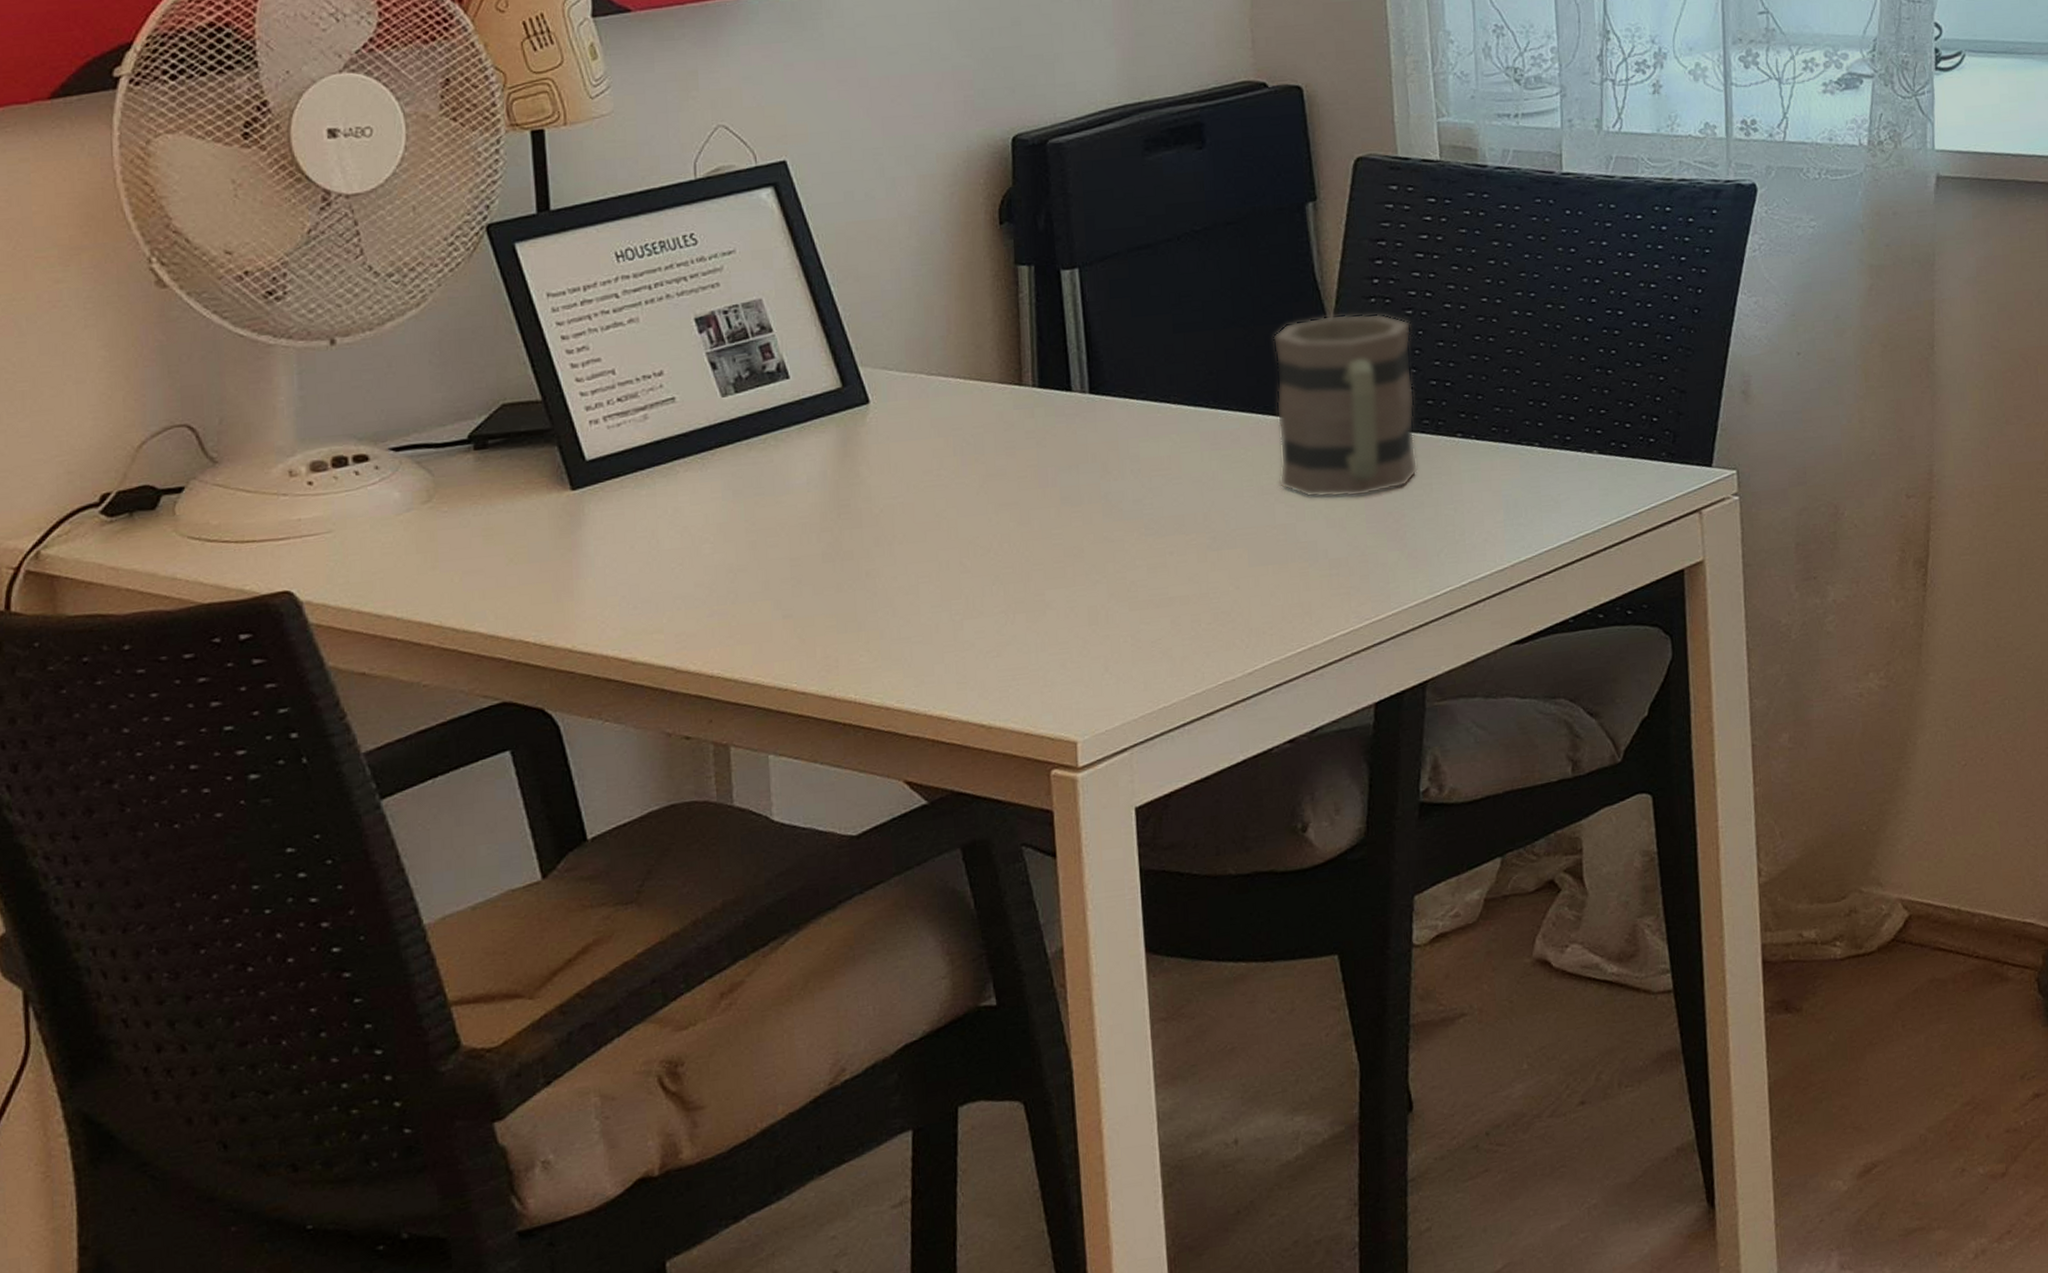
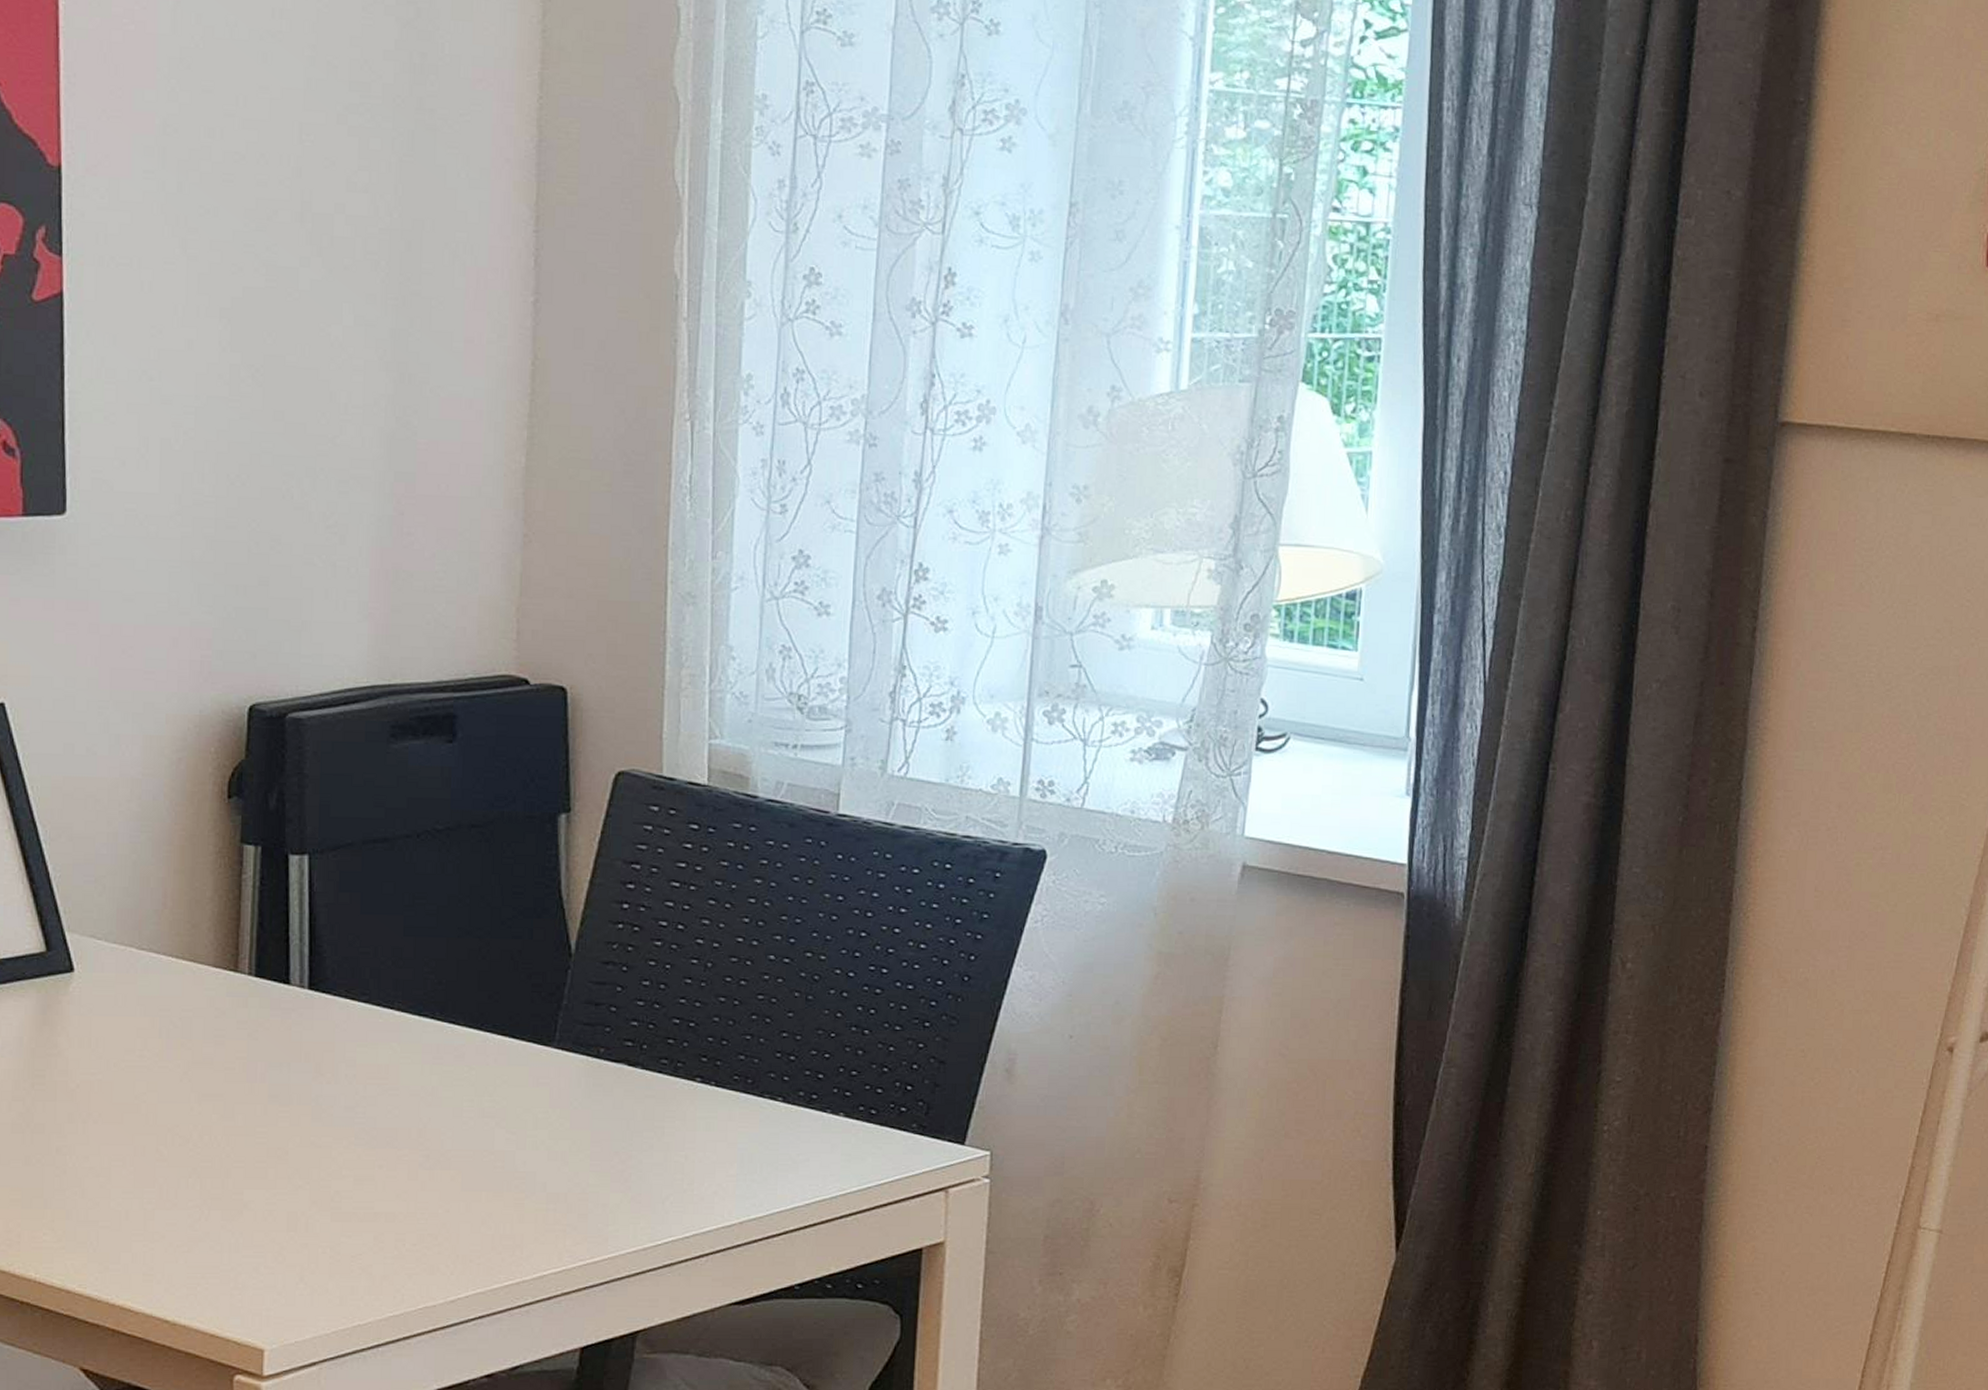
mug: present [1273,313,1418,498] -> none [502,936,659,1132]

